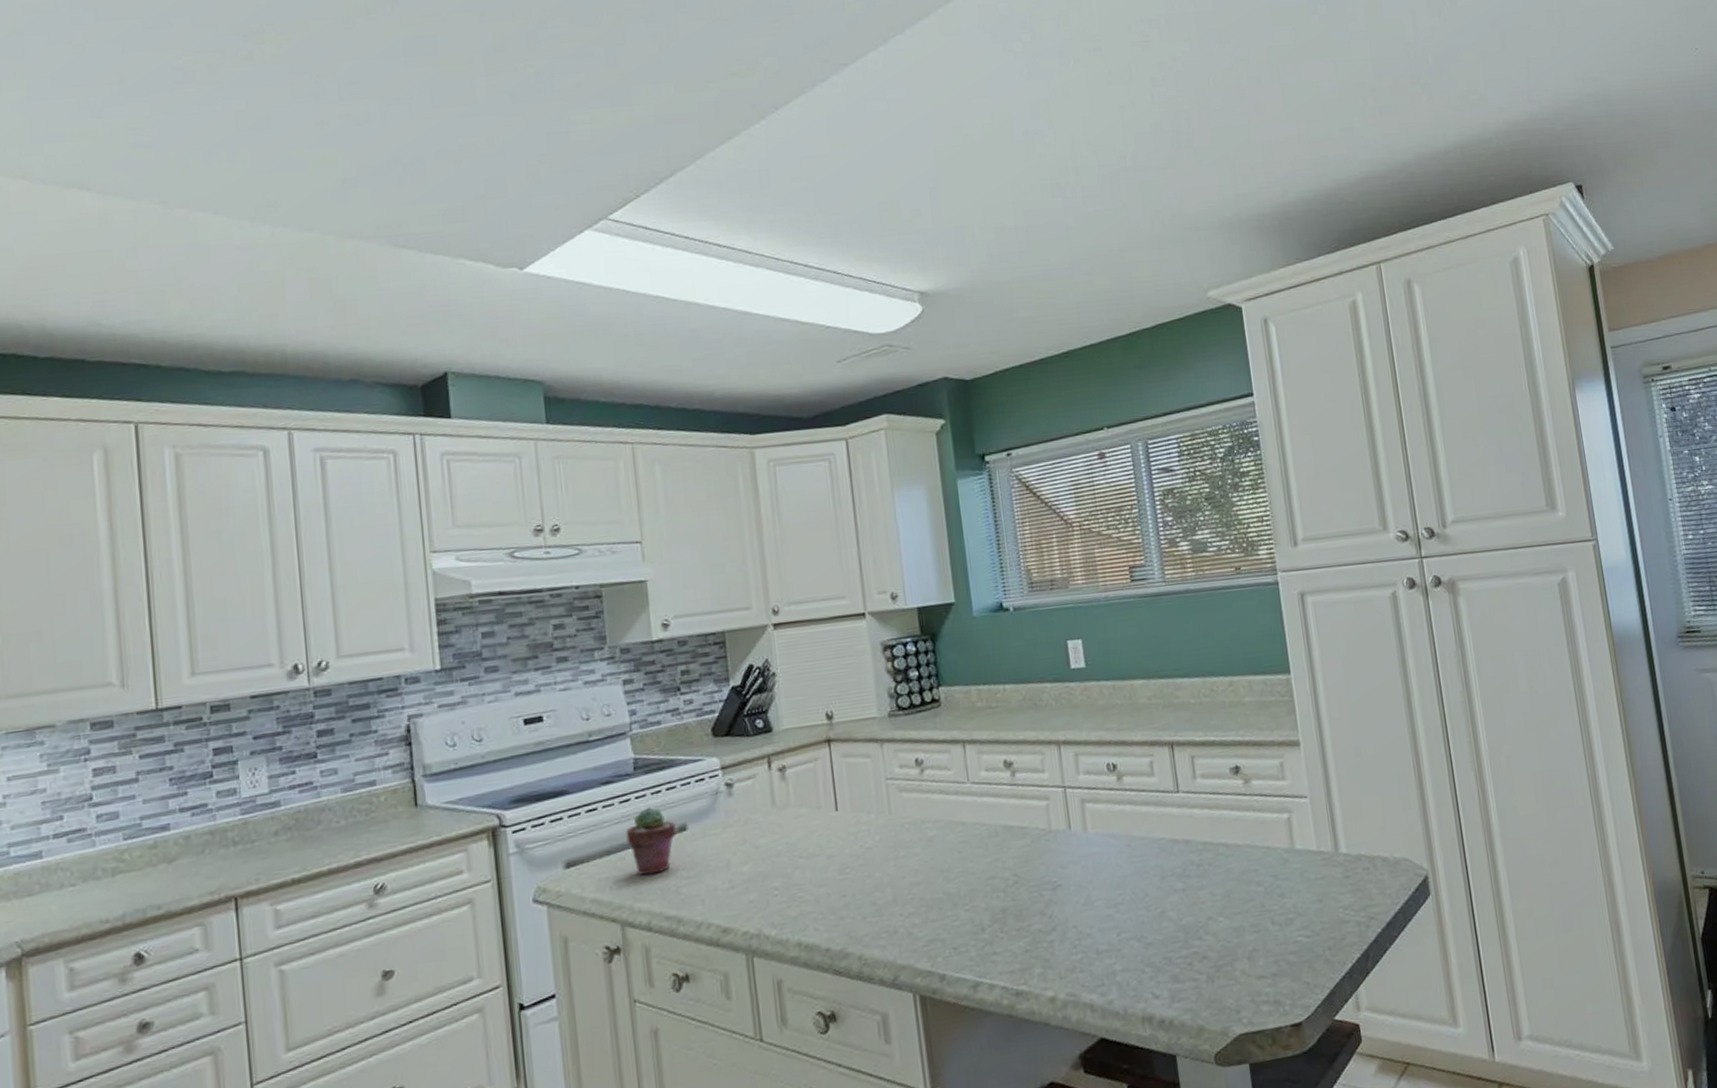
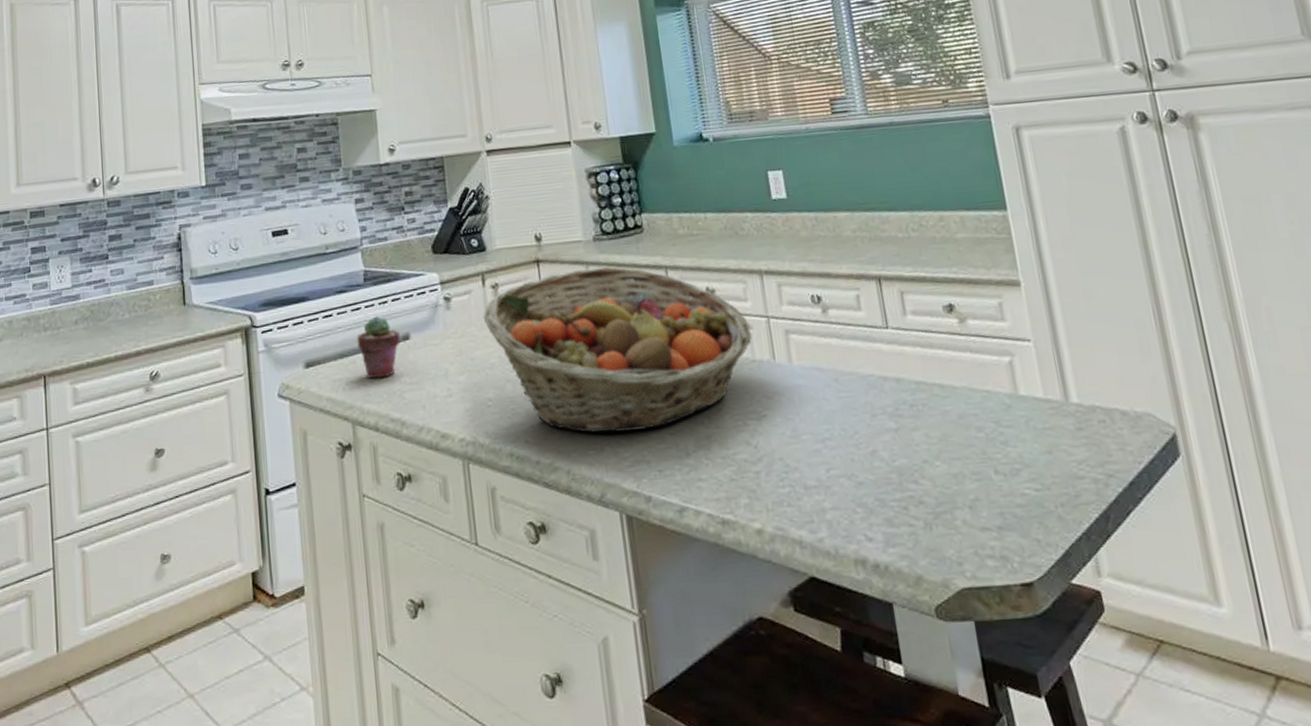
fruit basket: none [769,743,1048,916] -> present [483,266,752,434]

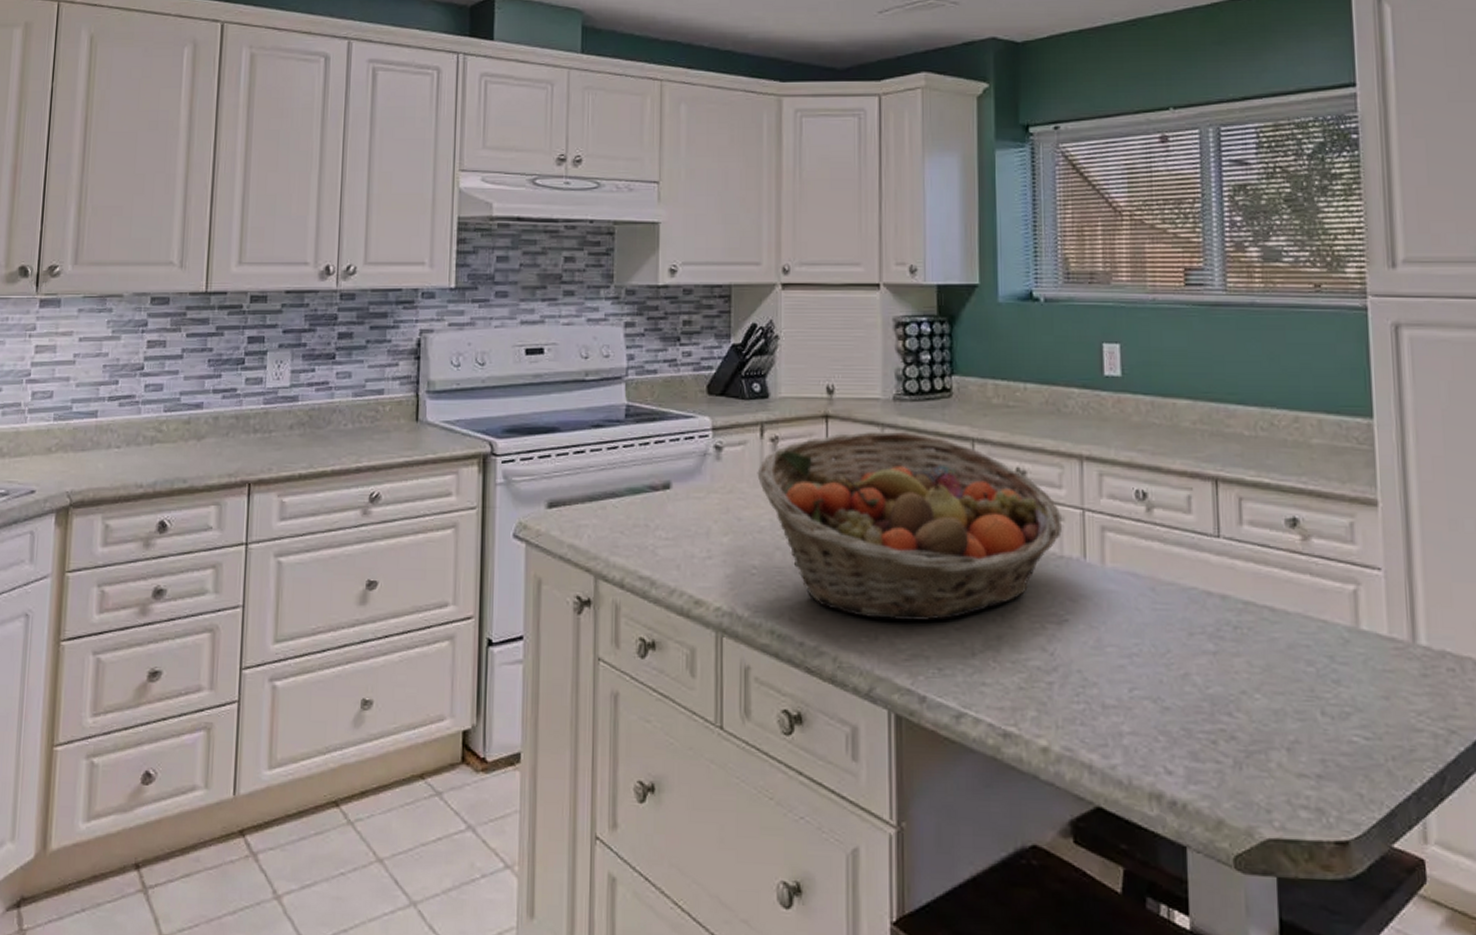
potted succulent: present [356,316,400,379] -> none [610,458,659,529]

